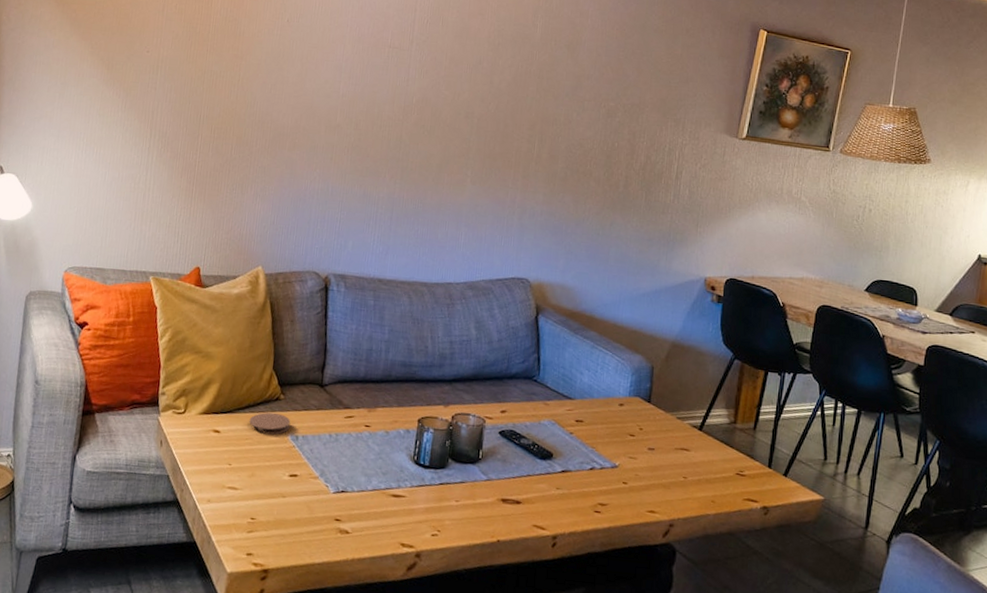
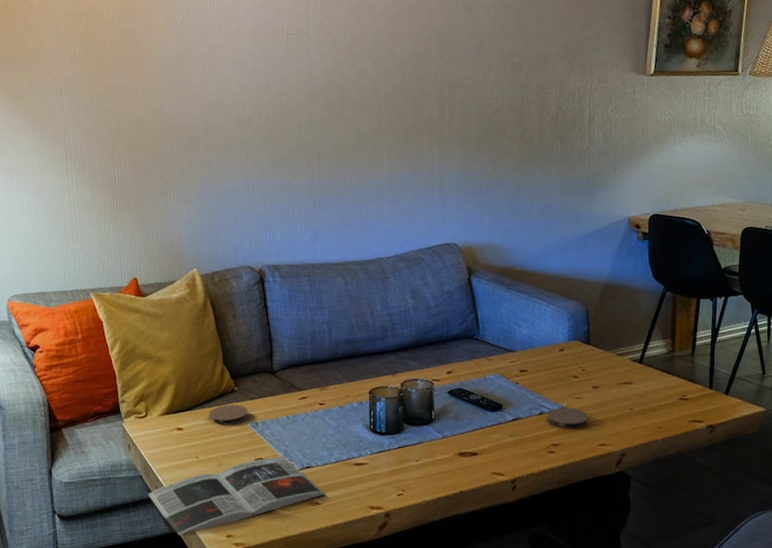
magazine: none [172,475,357,547] -> present [148,456,326,536]
coaster: none [597,465,640,491] -> present [547,407,589,430]

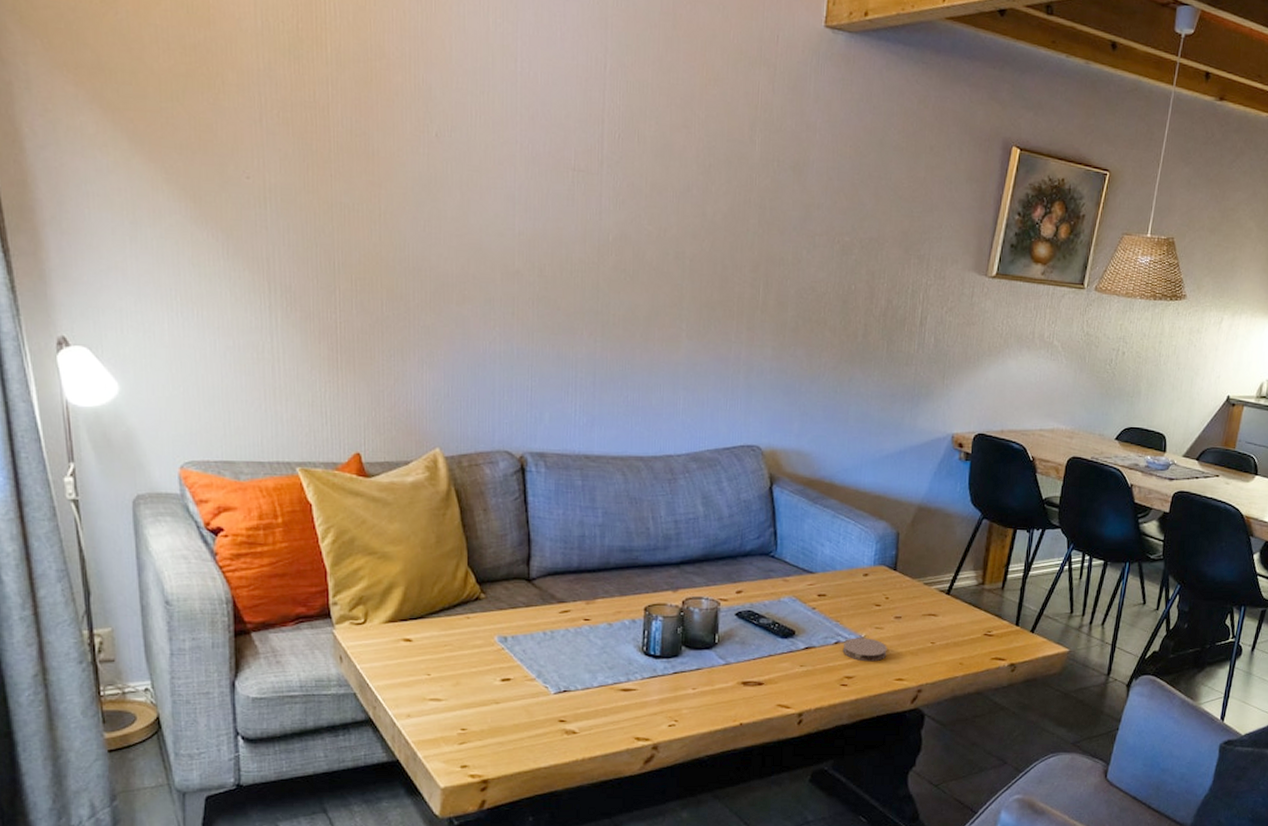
magazine: present [148,456,326,536] -> none [363,677,584,765]
coaster: present [209,404,249,425] -> none [446,614,496,638]

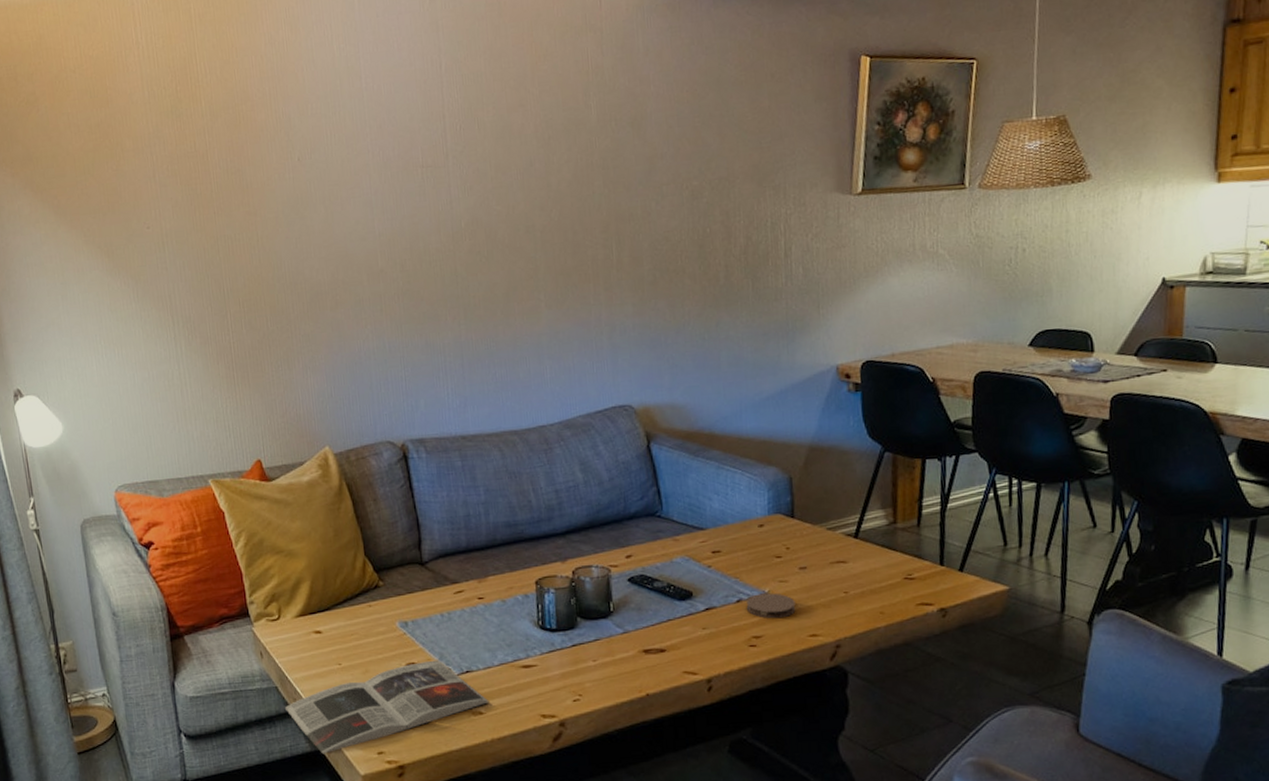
magazine: none [363,677,584,765] -> present [285,660,489,754]

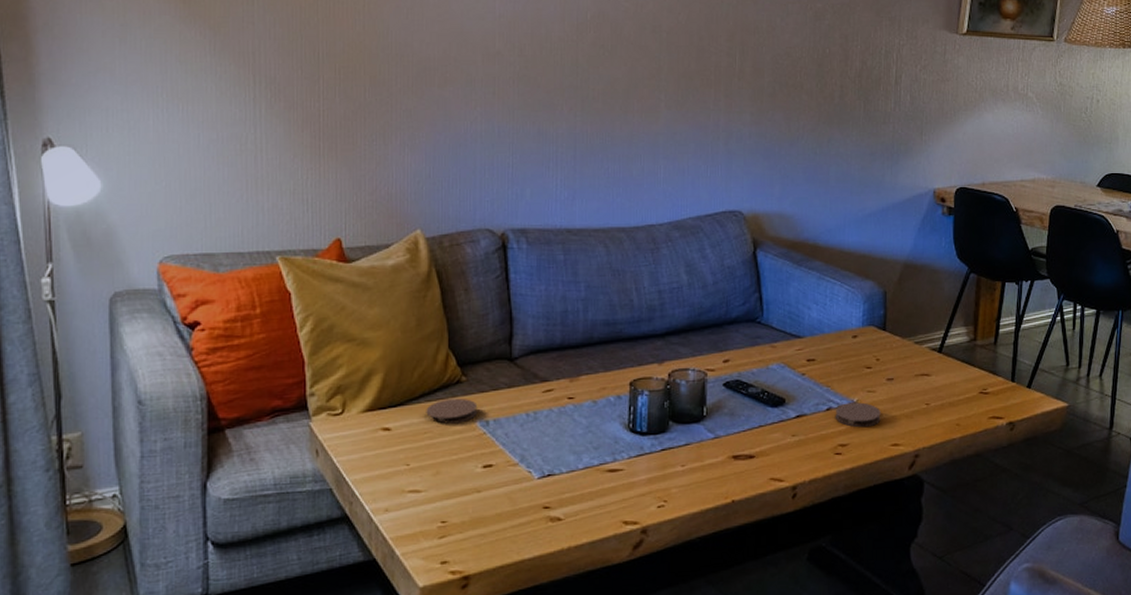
magazine: present [285,660,489,754] -> none [339,462,570,564]
coaster: none [350,601,397,626] -> present [426,398,478,424]

